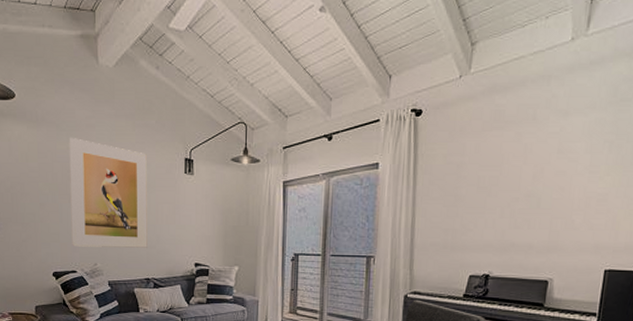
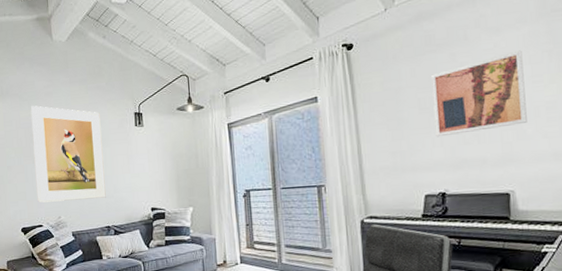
wall art: none [489,137,586,218] -> present [431,50,527,137]

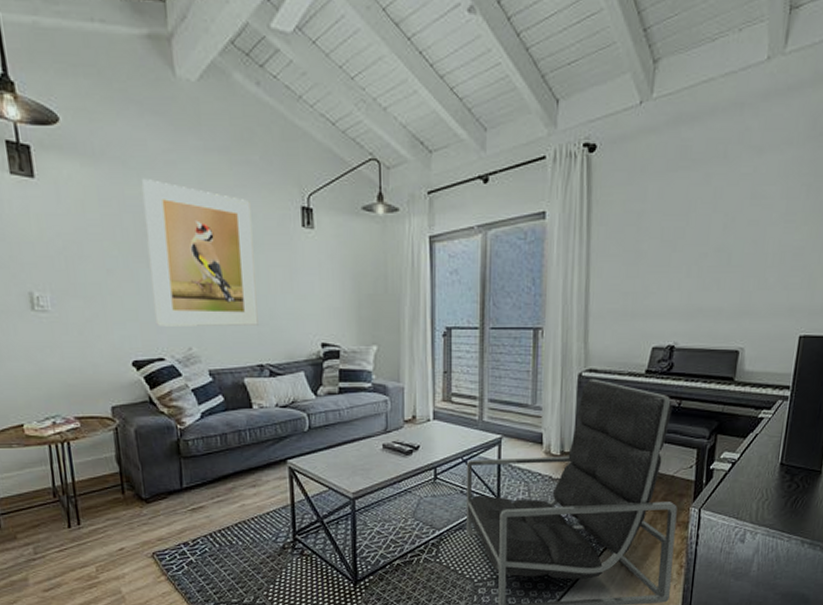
wall art: present [431,50,527,137] -> none [674,179,781,278]

